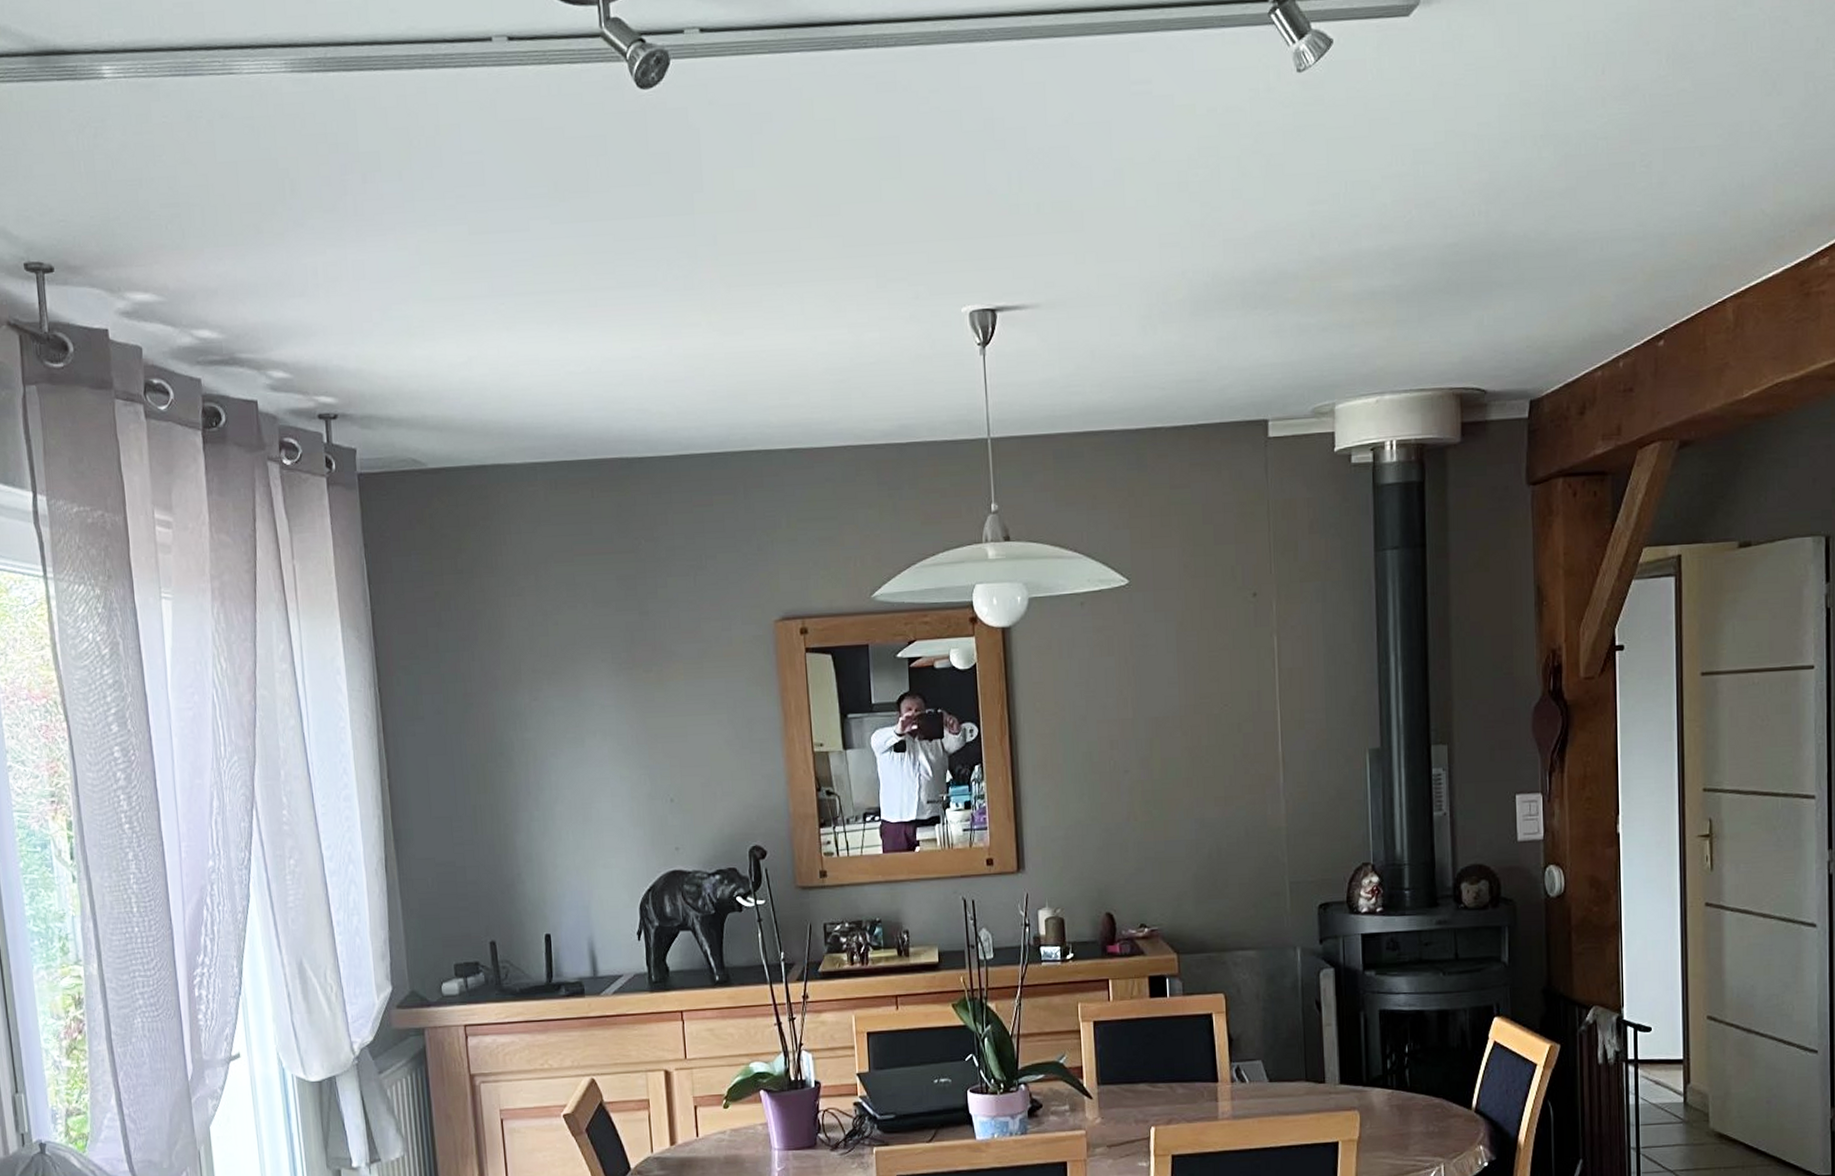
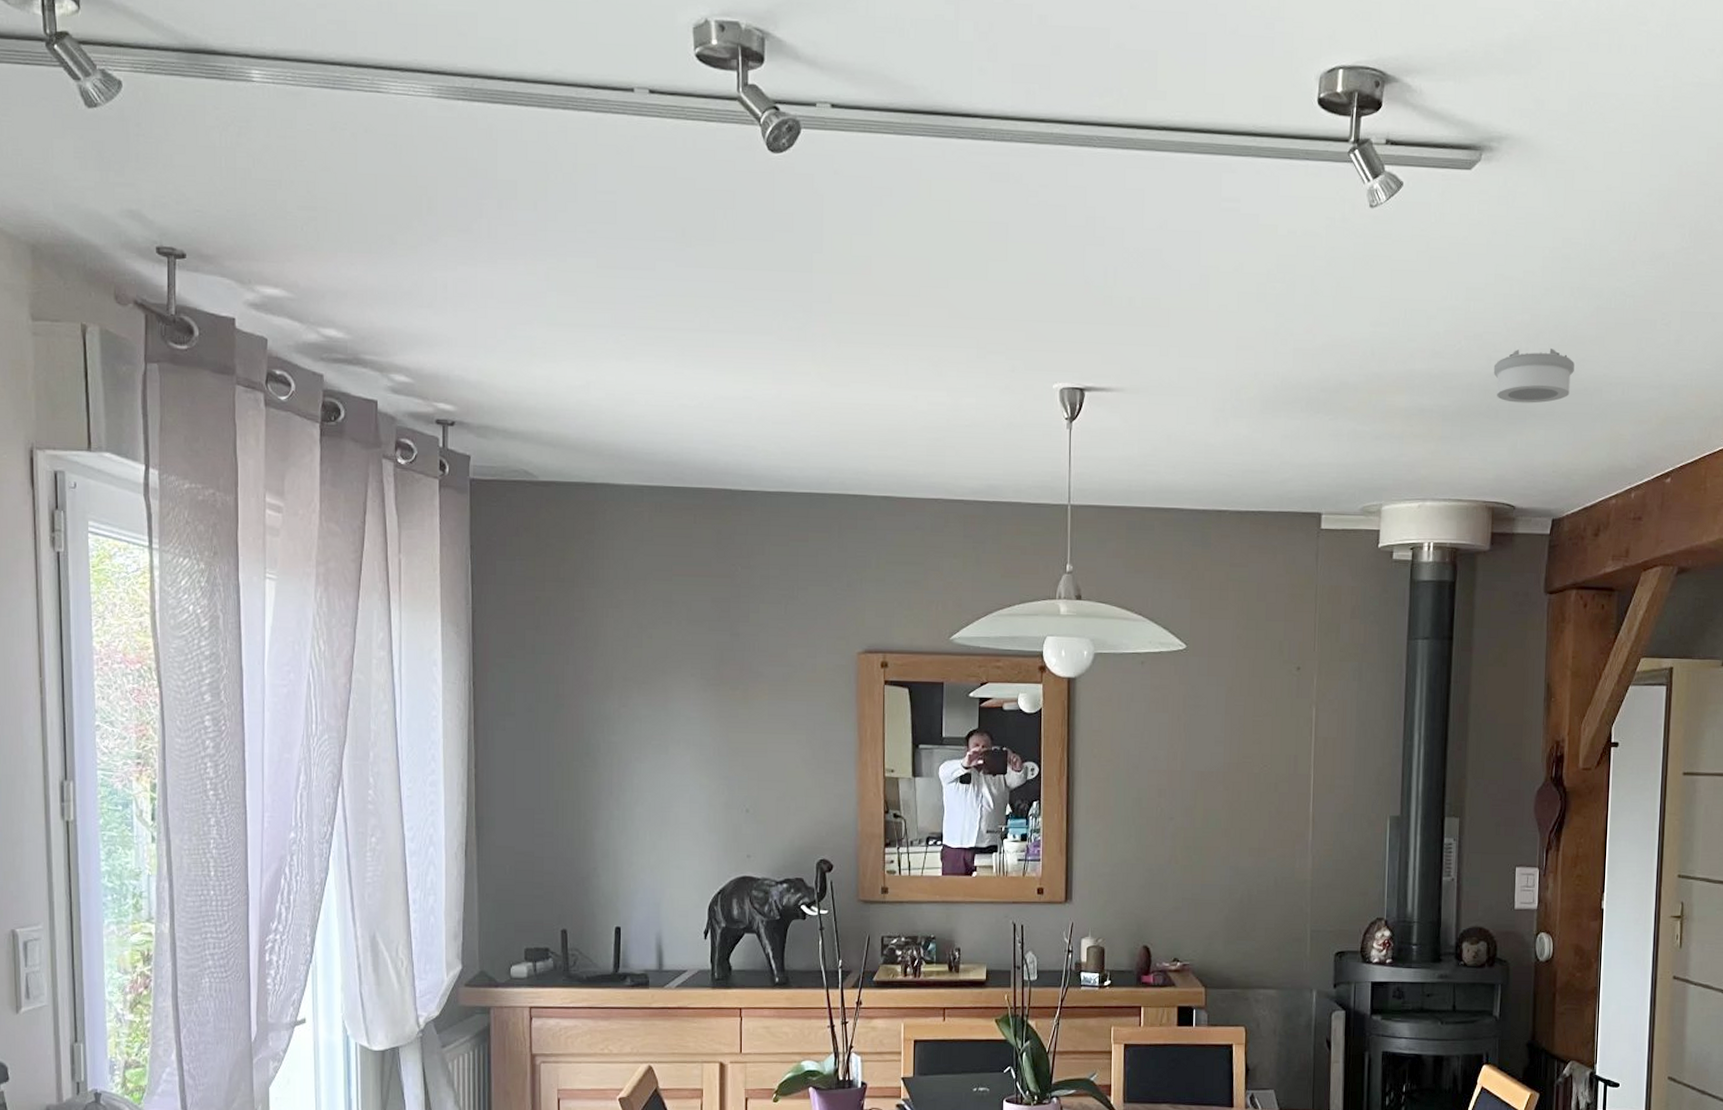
smoke detector: none [1450,208,1543,274] -> present [1493,349,1575,403]

